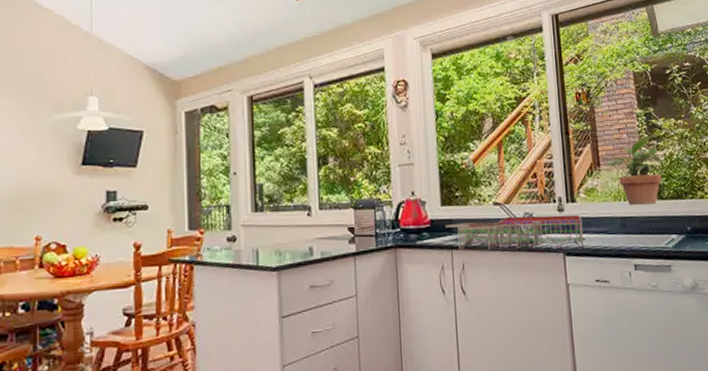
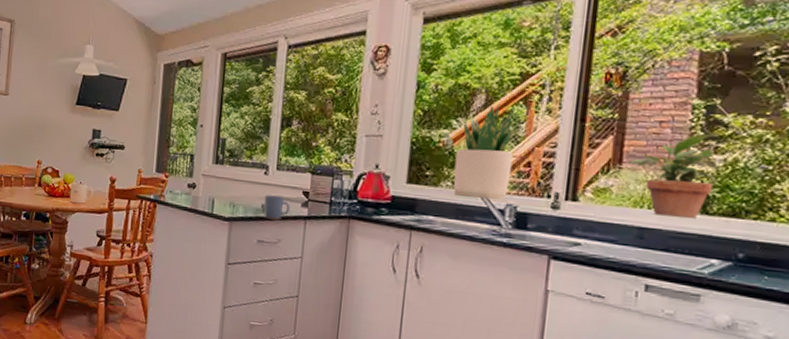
mug: none [83,256,115,281] -> present [69,183,94,204]
mug: none [310,236,339,262] -> present [263,195,291,220]
dish rack: present [446,214,584,251] -> none [408,203,583,256]
planter: none [476,126,524,212] -> present [453,105,519,201]

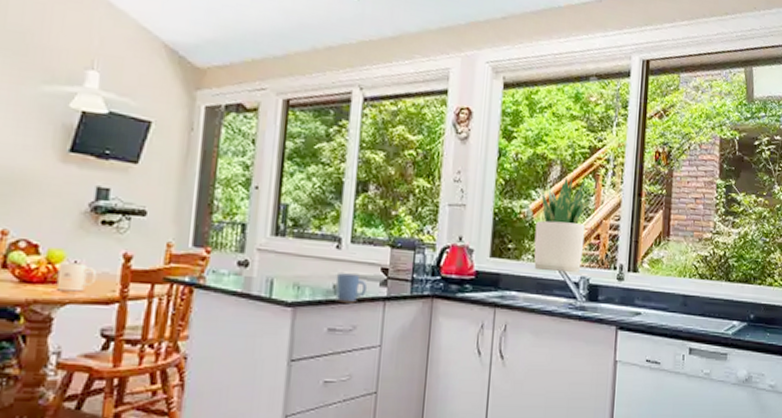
potted plant: present [630,133,720,220] -> none [675,209,735,286]

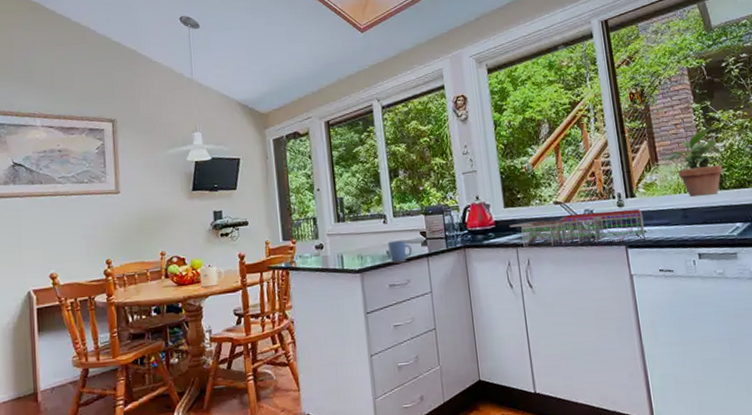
dish rack: none [492,278,642,325] -> present [510,209,646,248]
planter: present [534,177,589,274] -> none [534,129,584,211]
potted plant: none [675,209,735,286] -> present [663,127,725,197]

